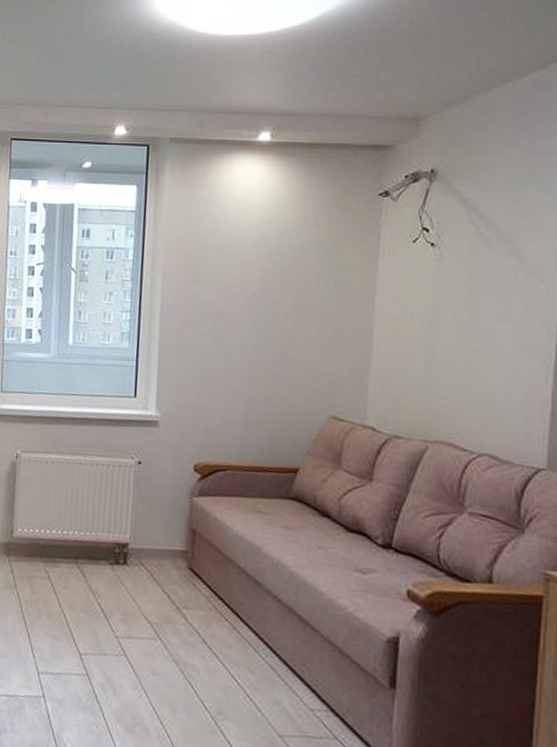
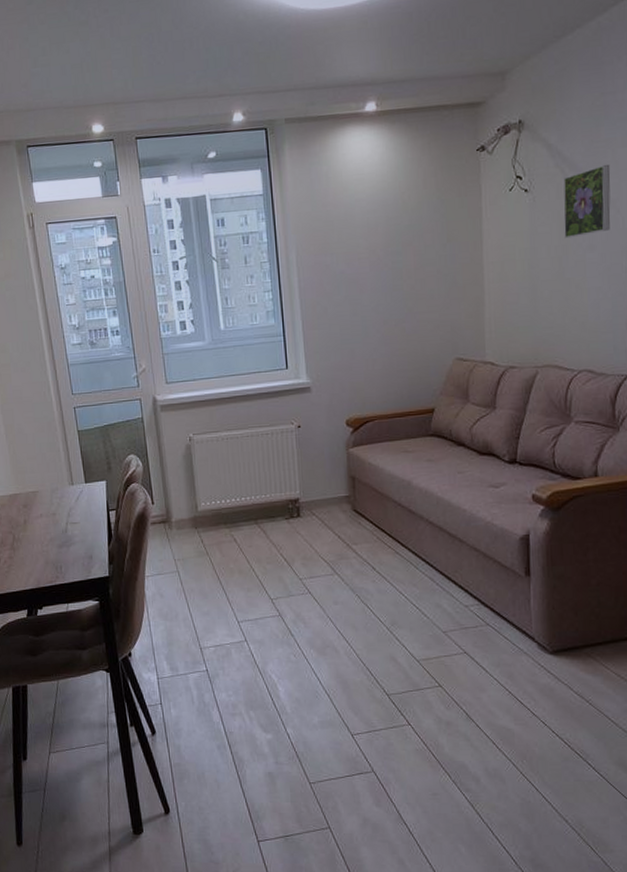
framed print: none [474,228,536,303] -> present [563,164,611,239]

